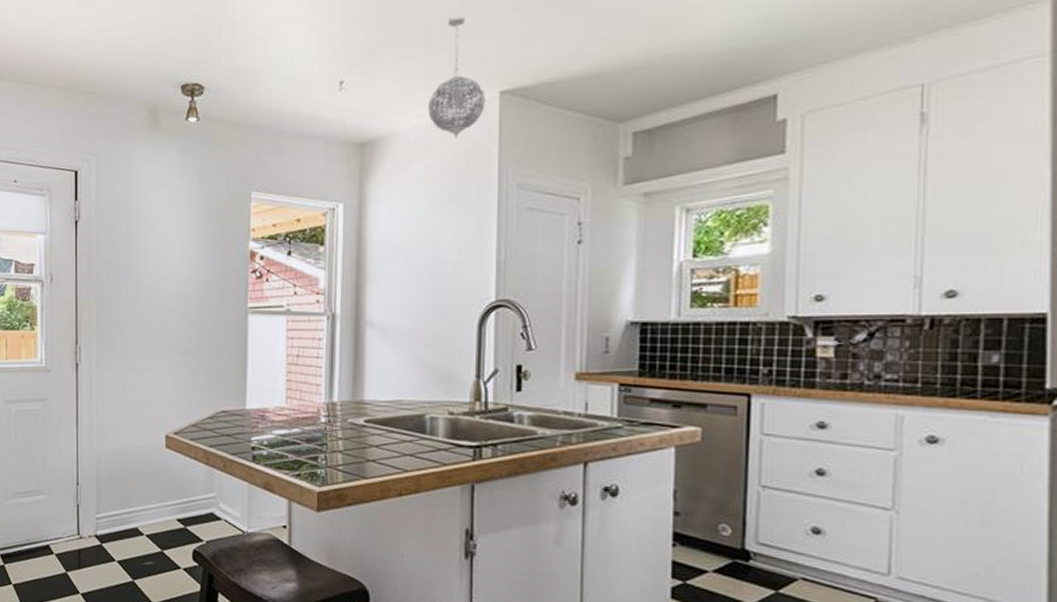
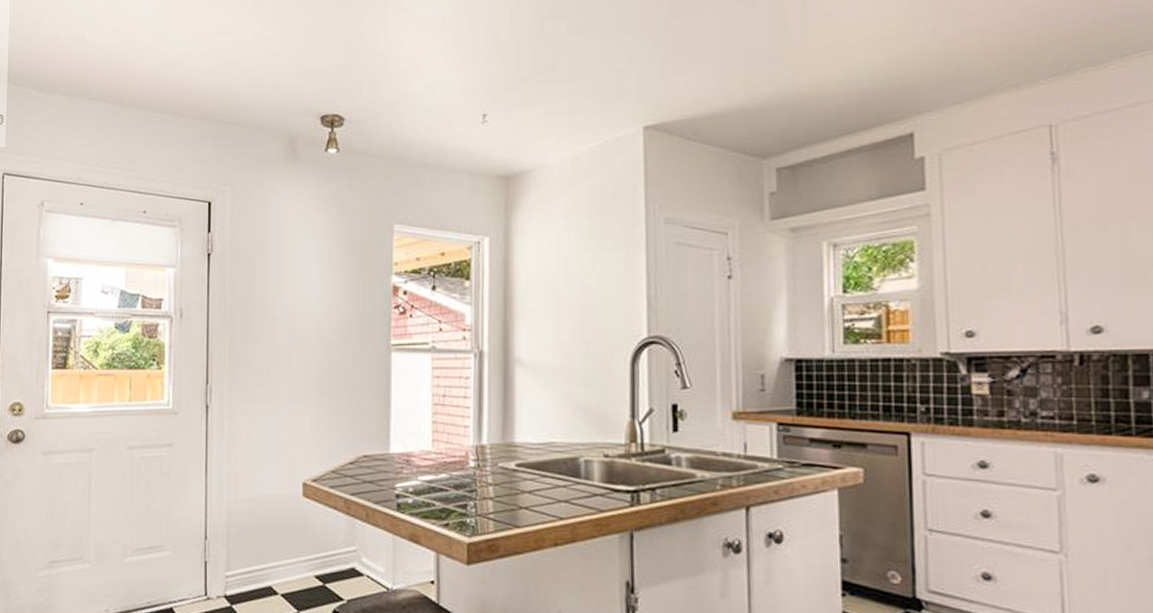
pendant light: present [428,13,486,139] -> none [572,50,631,173]

